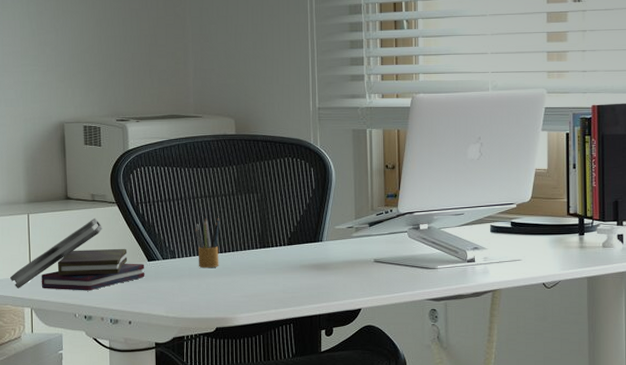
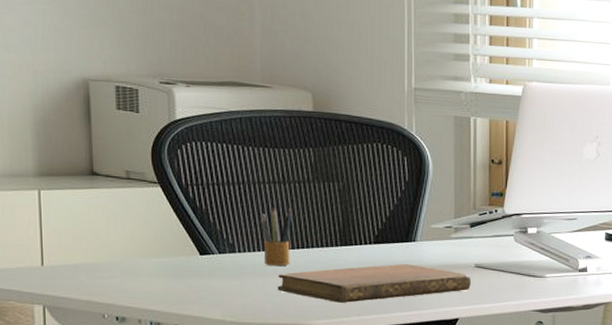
book: present [10,218,145,291] -> none [14,199,196,287]
notebook: none [209,262,371,298] -> present [277,264,471,303]

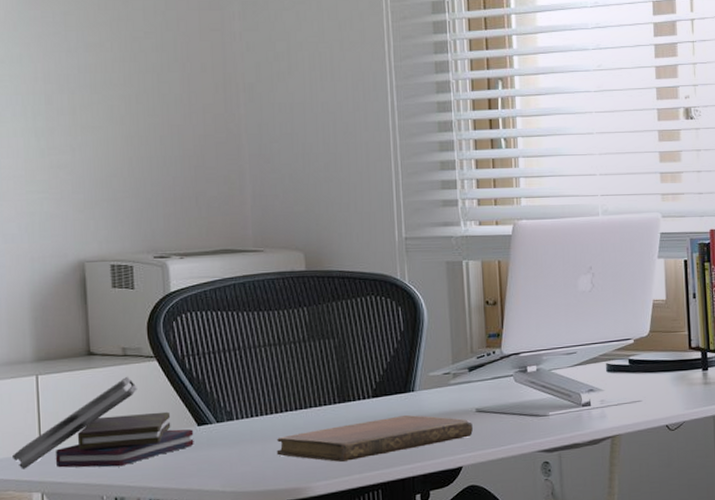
book: none [14,199,196,287] -> present [13,376,194,469]
pencil box: present [260,206,291,266] -> none [257,368,289,430]

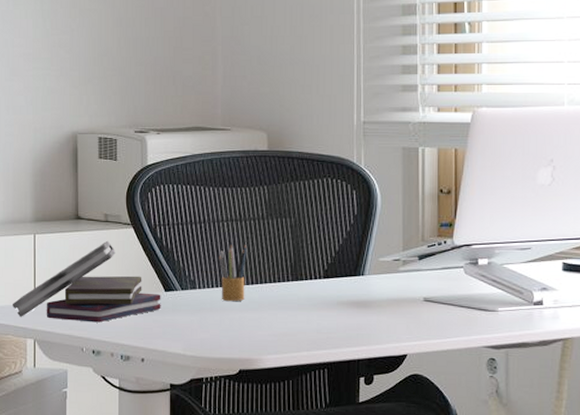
pencil box: none [257,368,289,430] -> present [219,243,247,301]
notebook: present [276,415,473,462] -> none [233,298,419,338]

